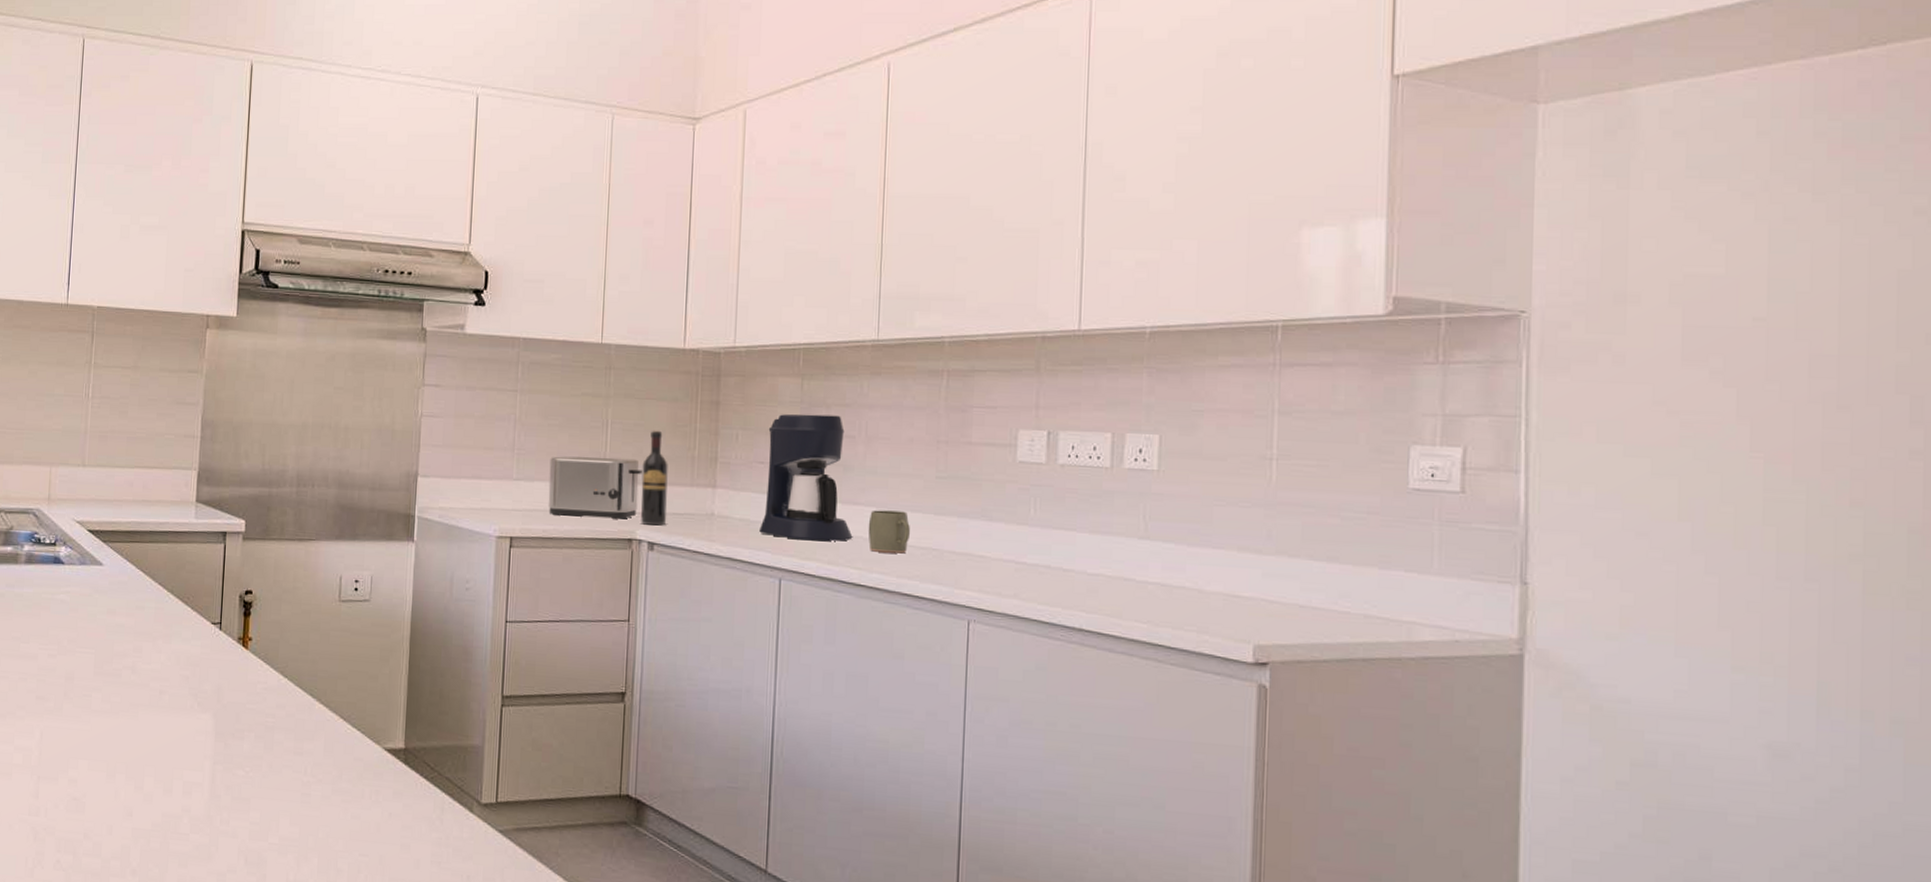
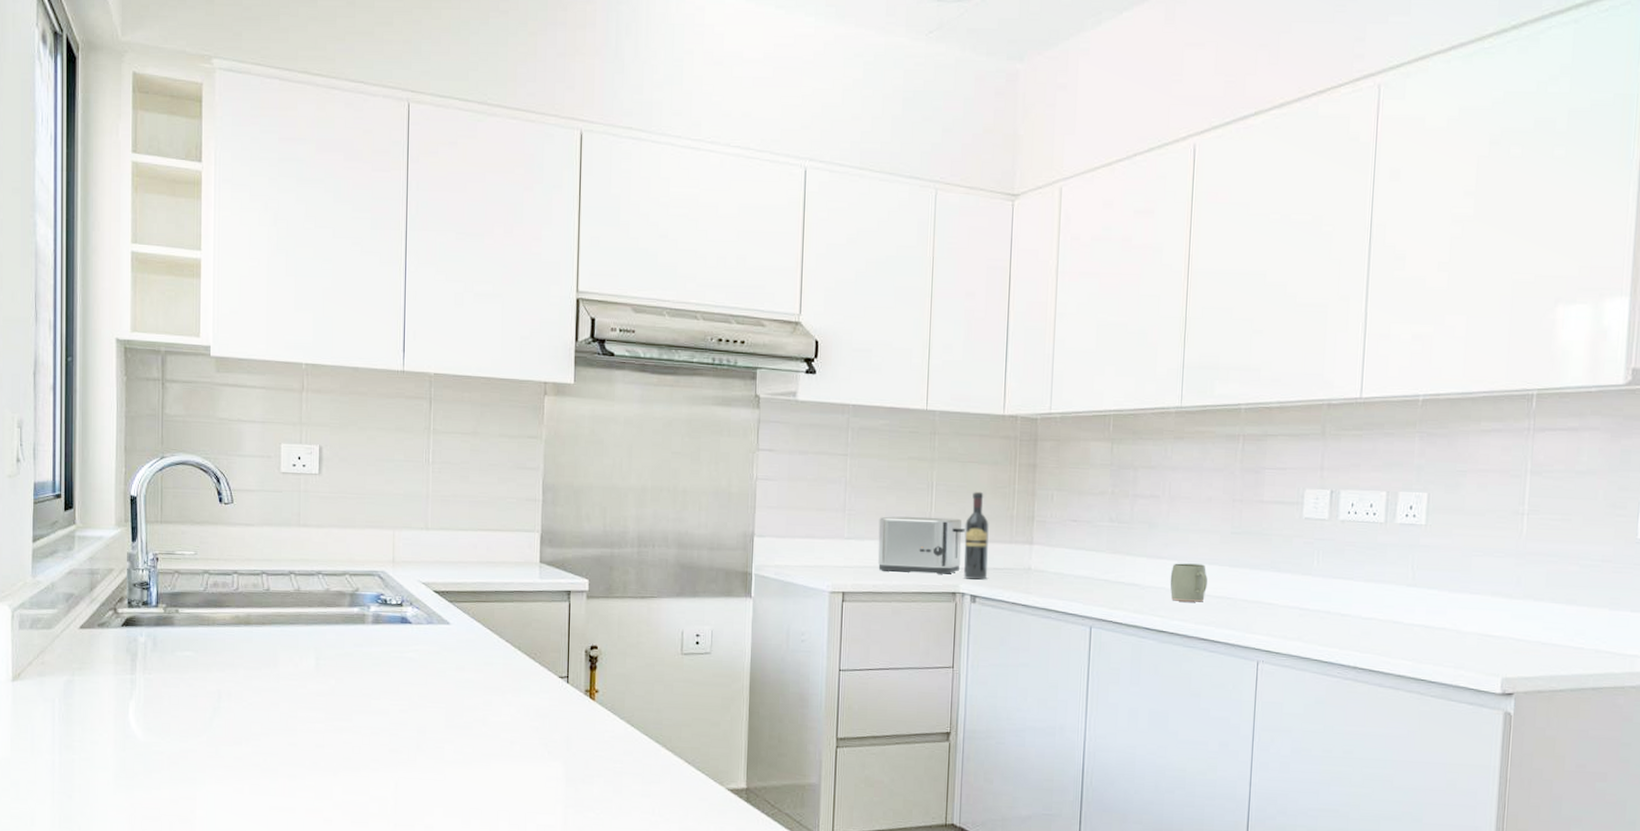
coffee maker: present [759,413,853,541] -> none [1072,475,1157,592]

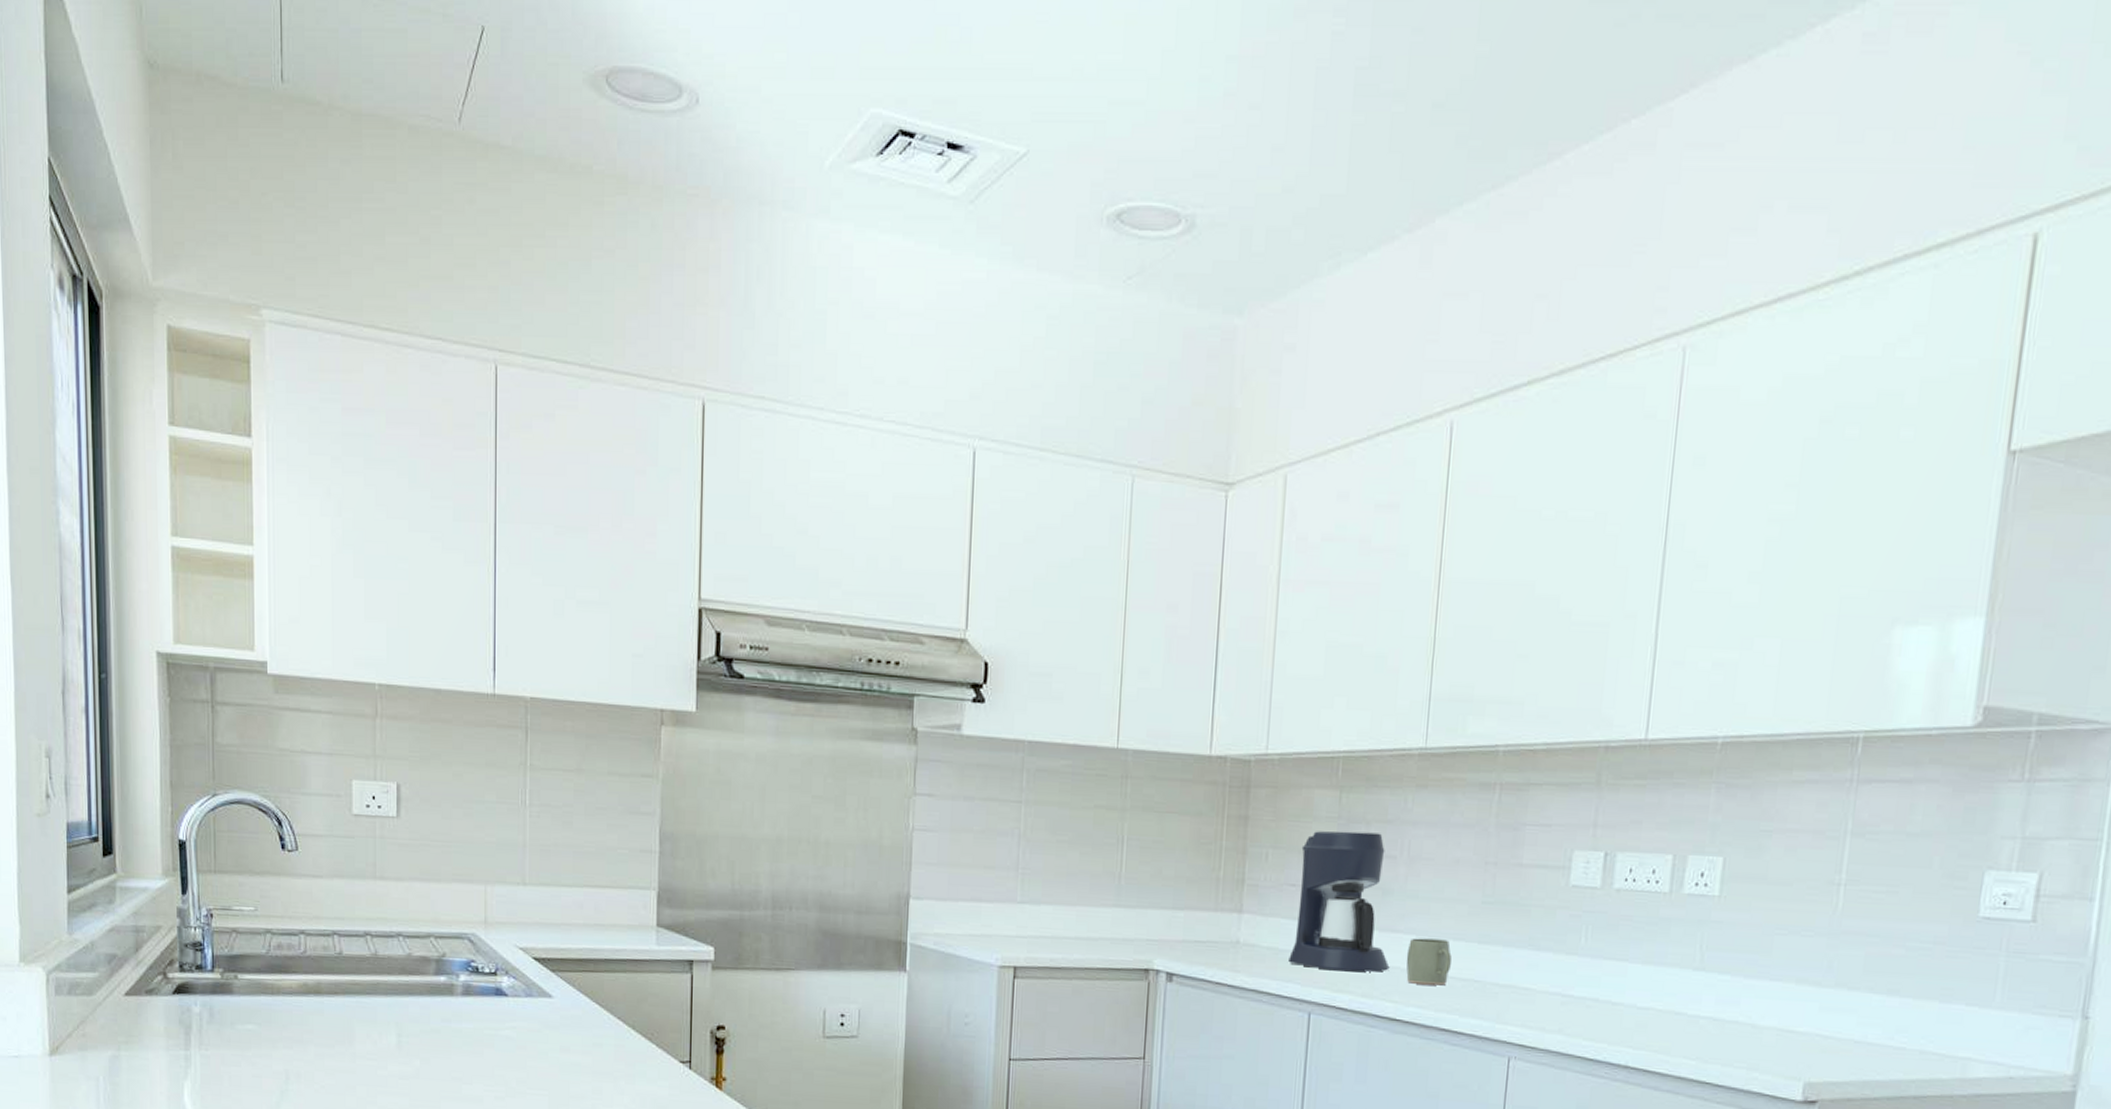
toaster: present [877,516,965,575] -> none [1056,876,1161,948]
wine bottle: present [964,491,989,580] -> none [1159,848,1190,955]
coffee maker: none [1072,475,1157,592] -> present [1288,830,1390,972]

